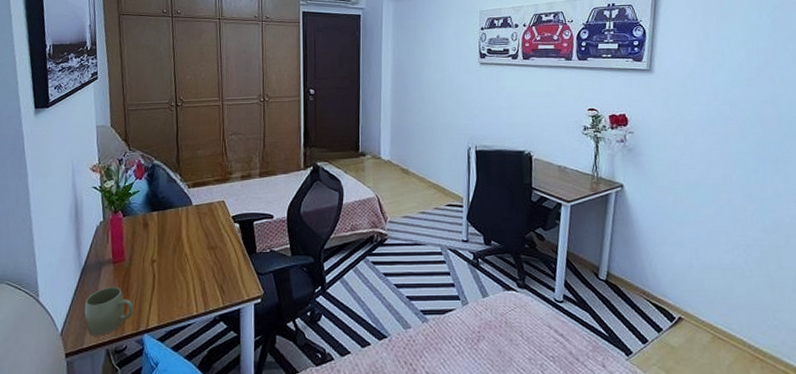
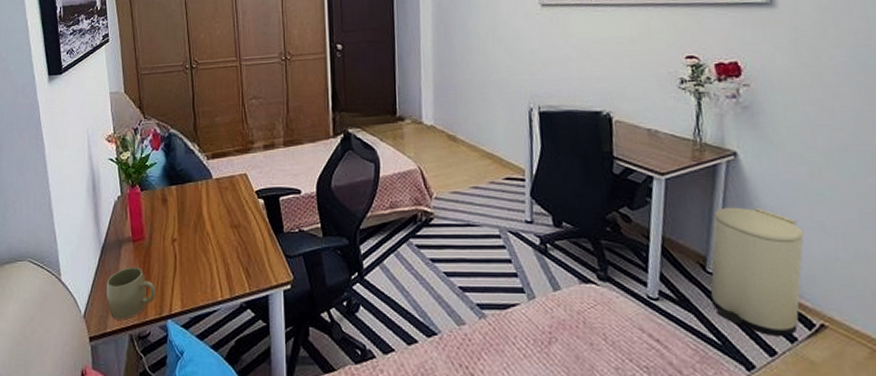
pedal bin: none [601,227,669,327] -> present [710,207,804,336]

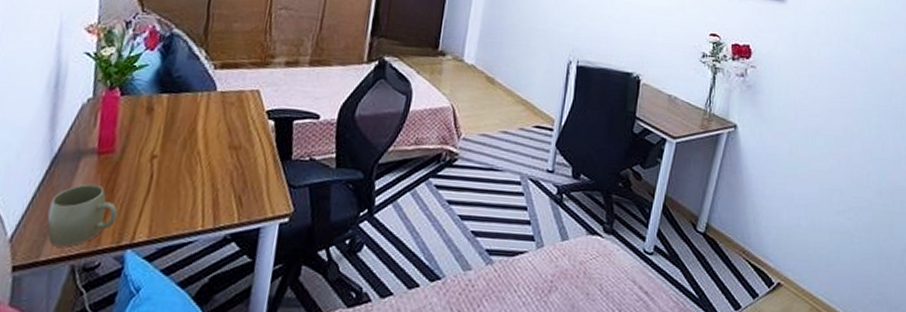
pedal bin: present [710,207,804,336] -> none [696,173,777,292]

